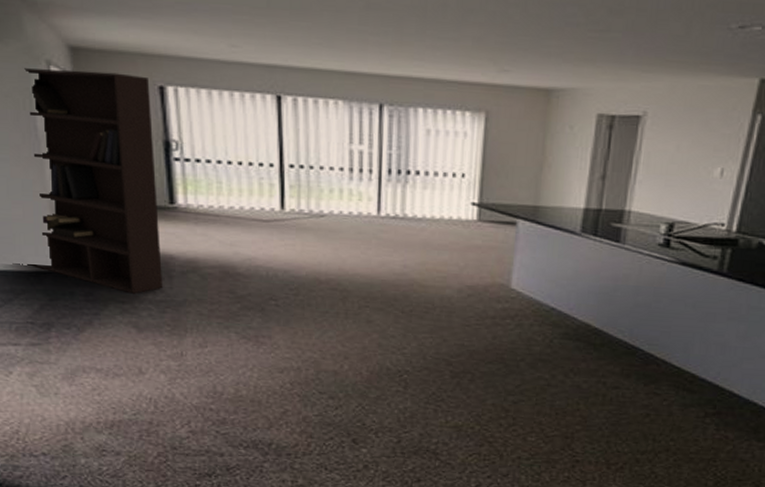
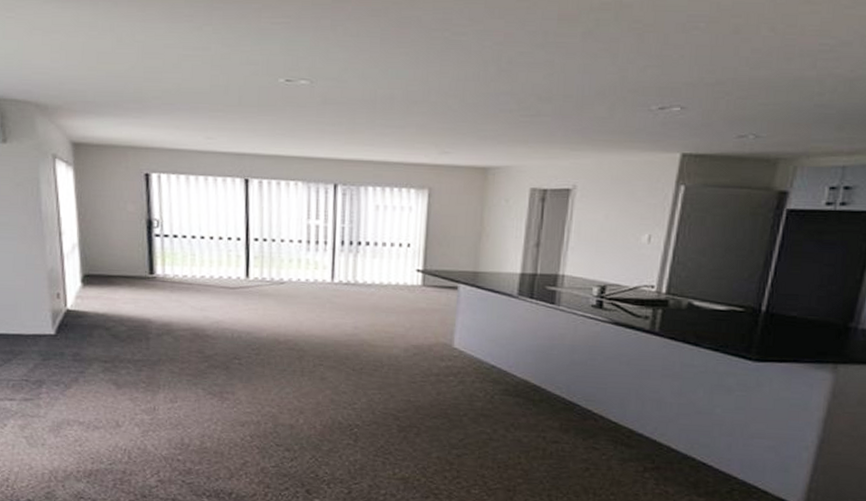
bookcase: present [24,68,163,294] -> none [26,161,141,354]

